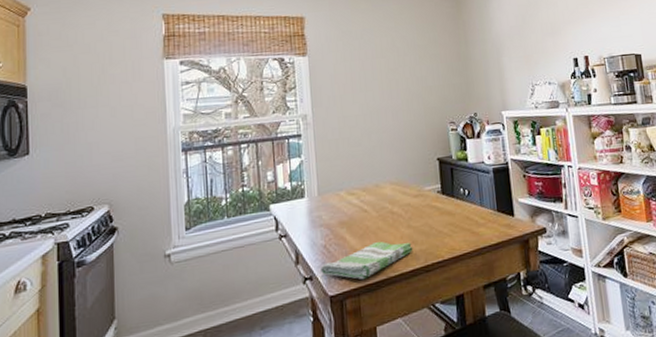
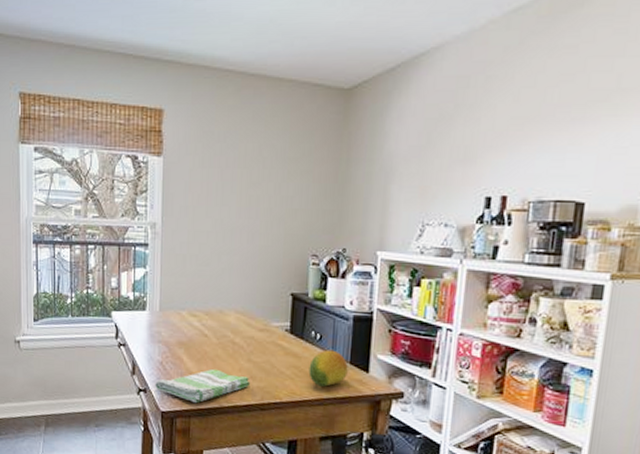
fruit: none [463,202,497,238] -> present [308,349,348,387]

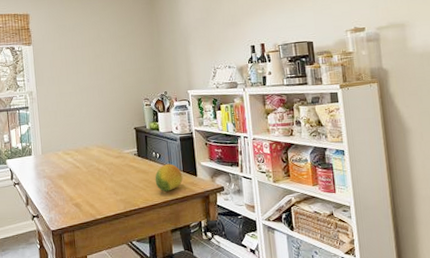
dish towel: present [155,368,251,404] -> none [45,191,115,220]

